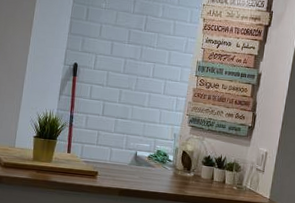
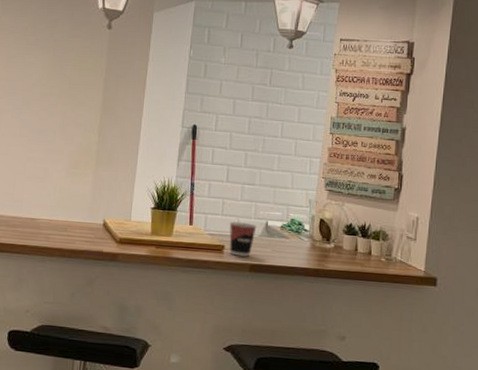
cup: none [102,151,127,182] -> present [229,221,257,257]

